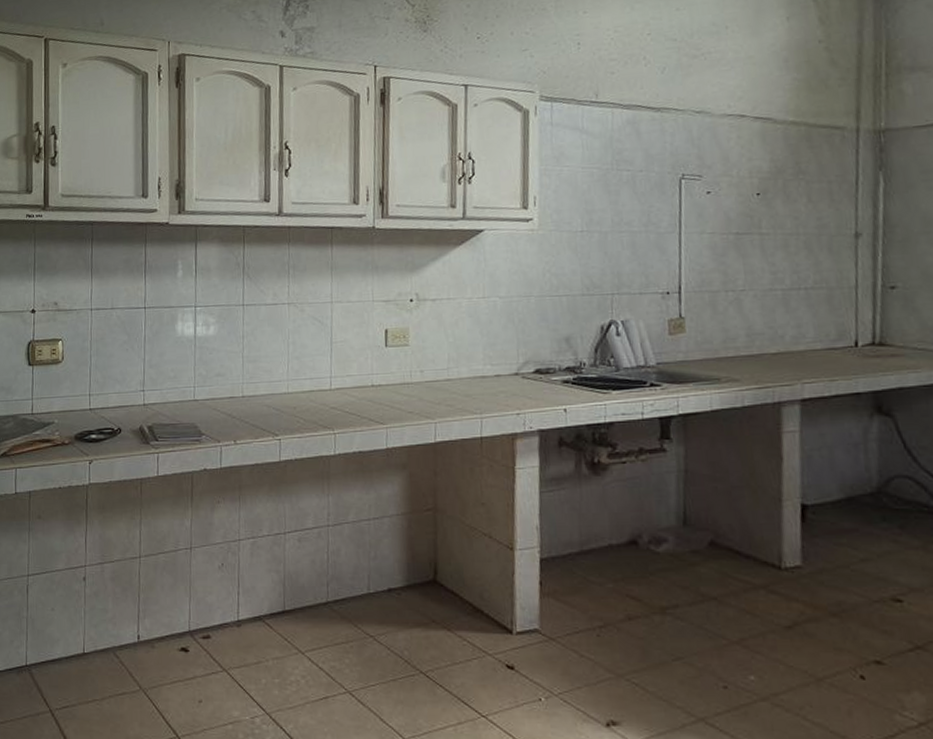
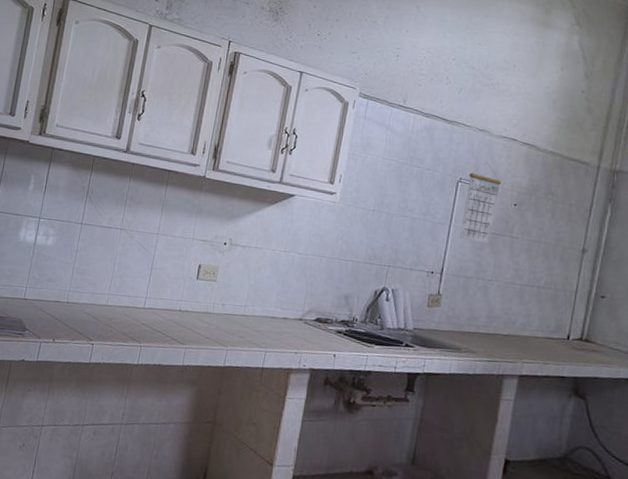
calendar: none [692,149,736,248] -> present [460,162,502,244]

